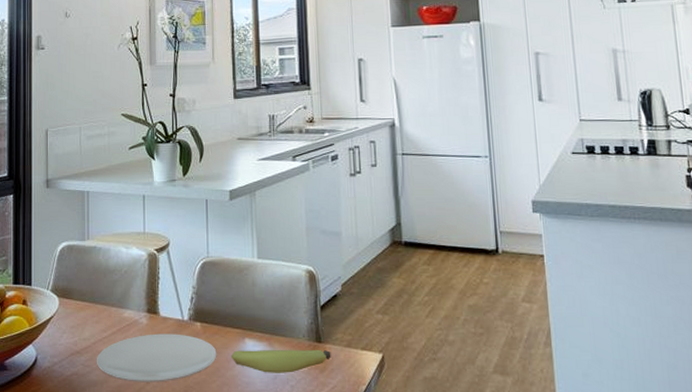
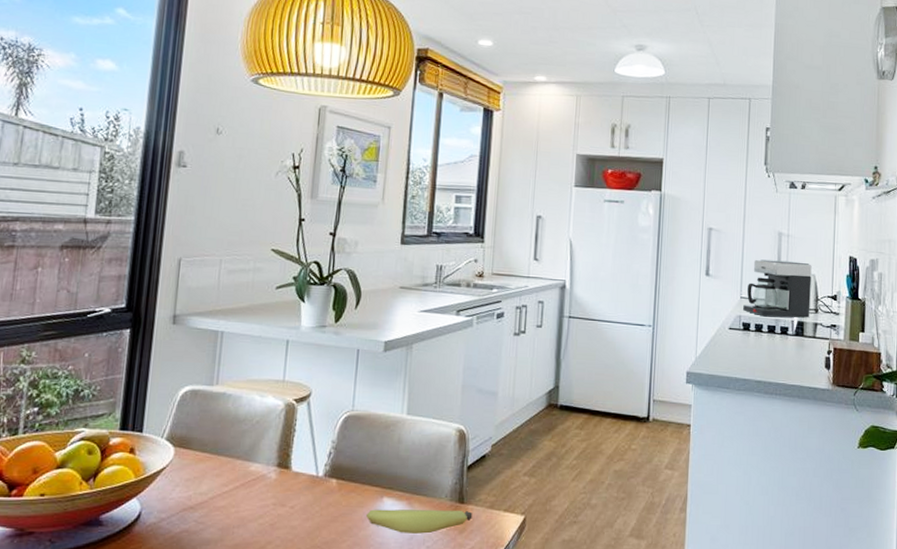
plate: present [96,334,217,383] -> none [211,489,351,542]
coffee maker: none [584,77,661,138] -> present [743,259,812,318]

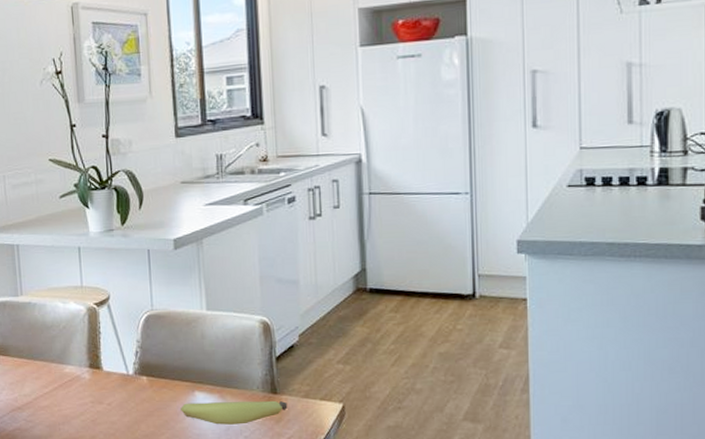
coffee maker: present [743,259,812,318] -> none [585,95,676,168]

